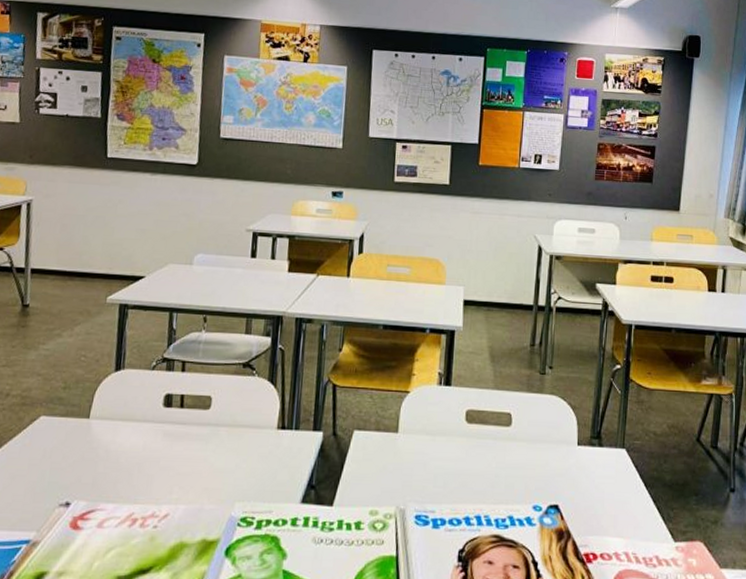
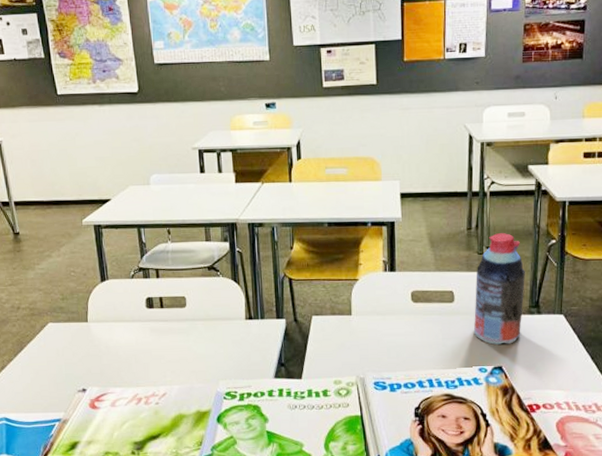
bottle: none [529,353,588,479] -> present [473,233,525,345]

